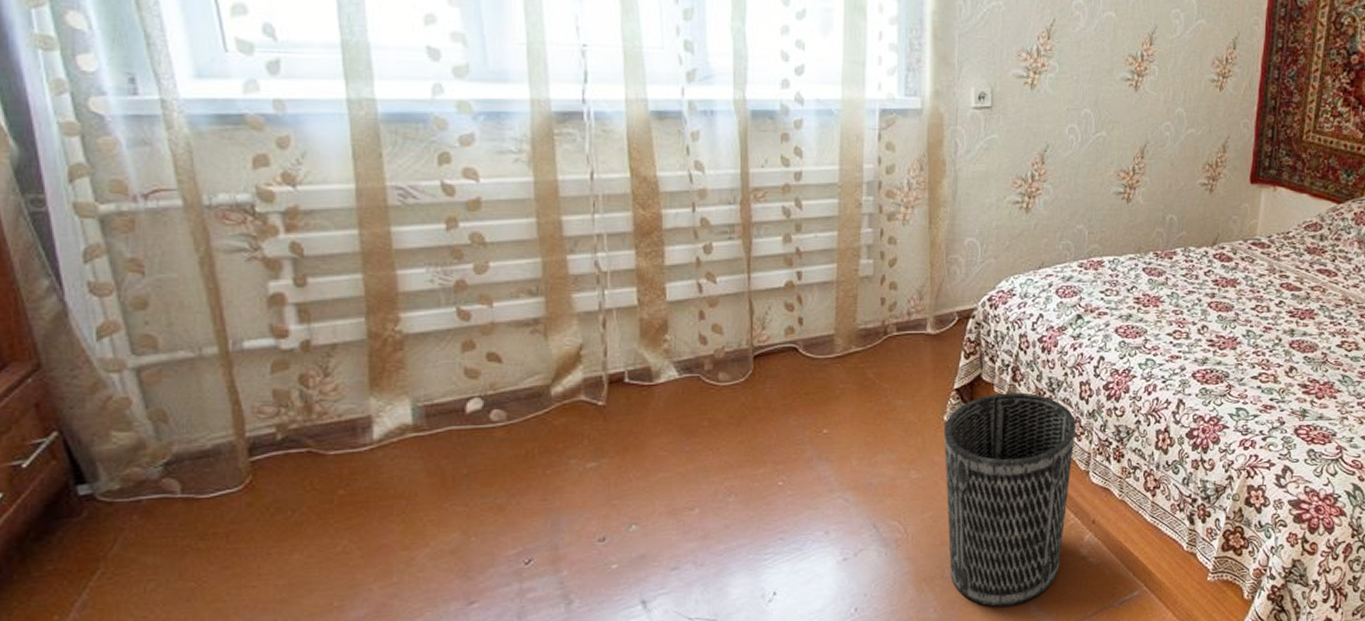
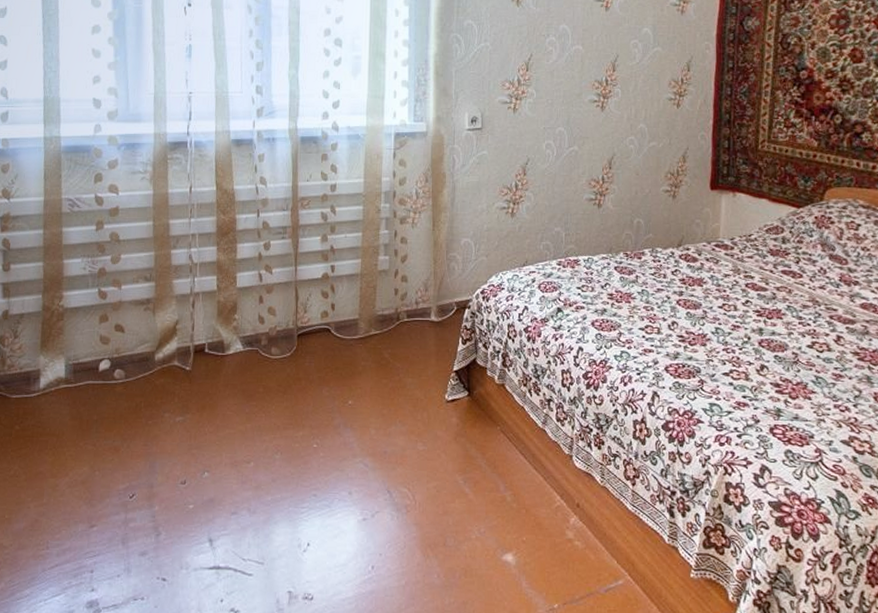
wastebasket: present [943,392,1076,607] -> none [445,377,559,580]

